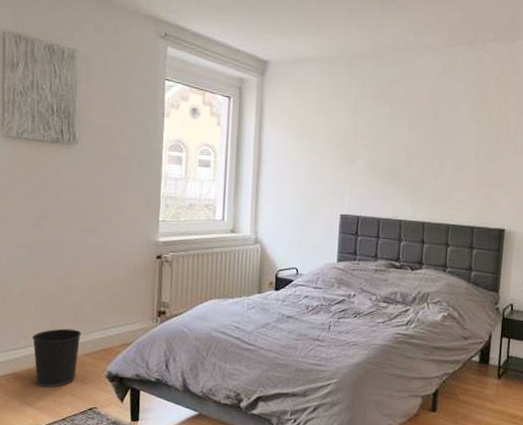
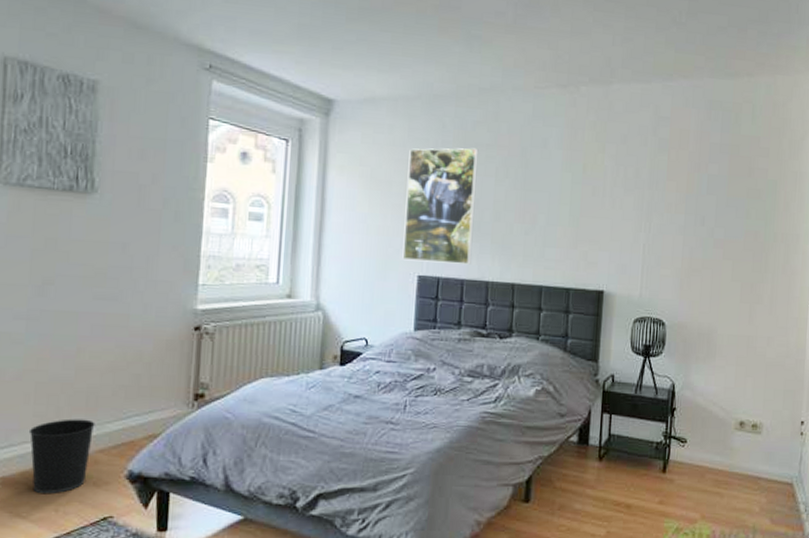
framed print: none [327,101,394,205] -> present [402,148,479,265]

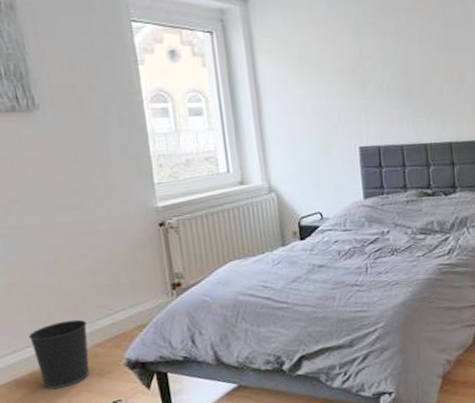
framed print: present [402,148,479,265] -> none [332,15,408,134]

